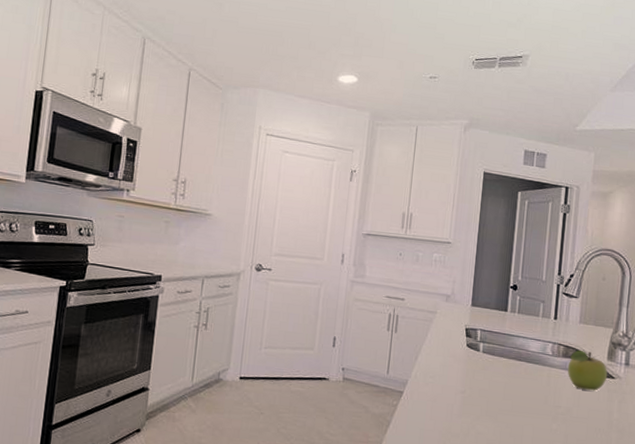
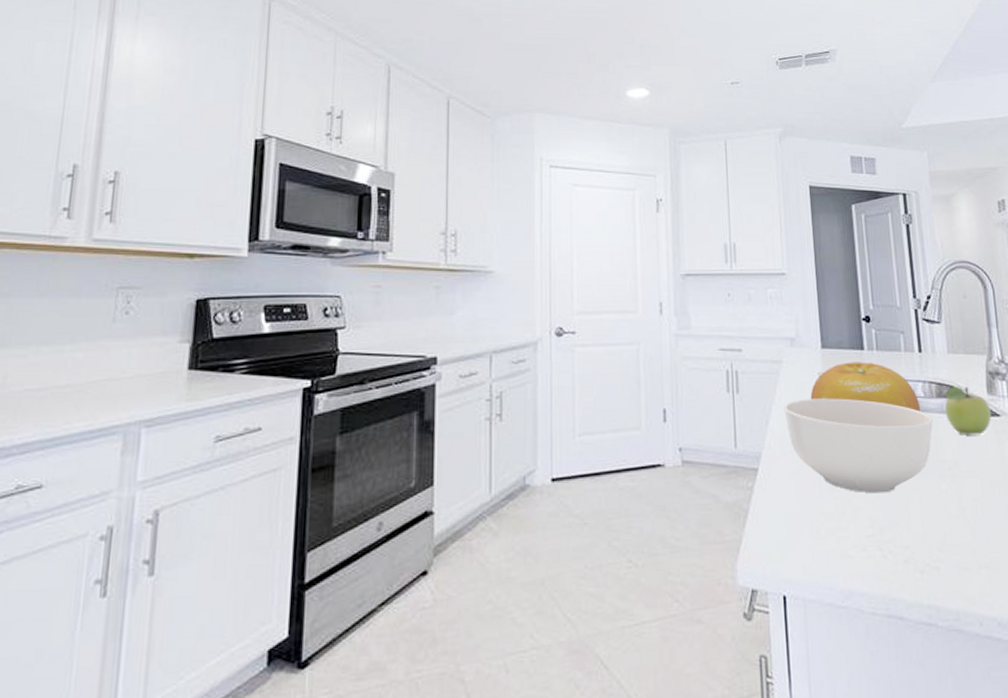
bowl: none [431,343,556,425] -> present [784,398,933,494]
fruit: none [455,319,548,367] -> present [810,362,921,412]

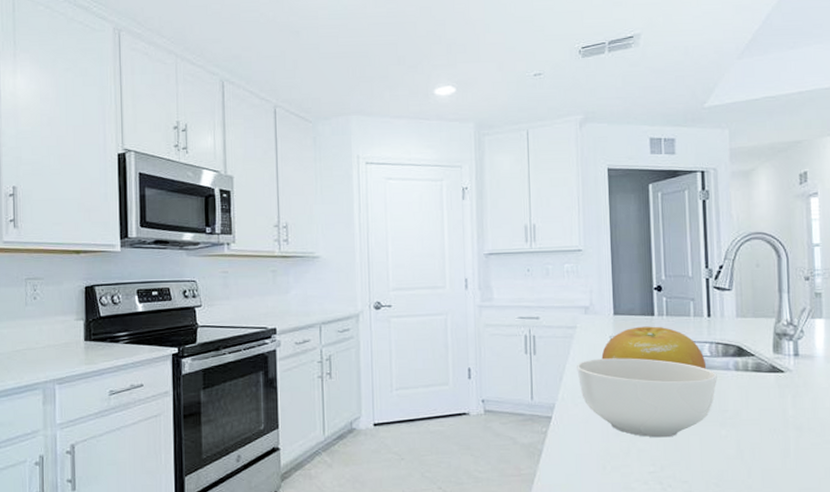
fruit: present [944,386,992,435] -> none [729,346,776,389]

